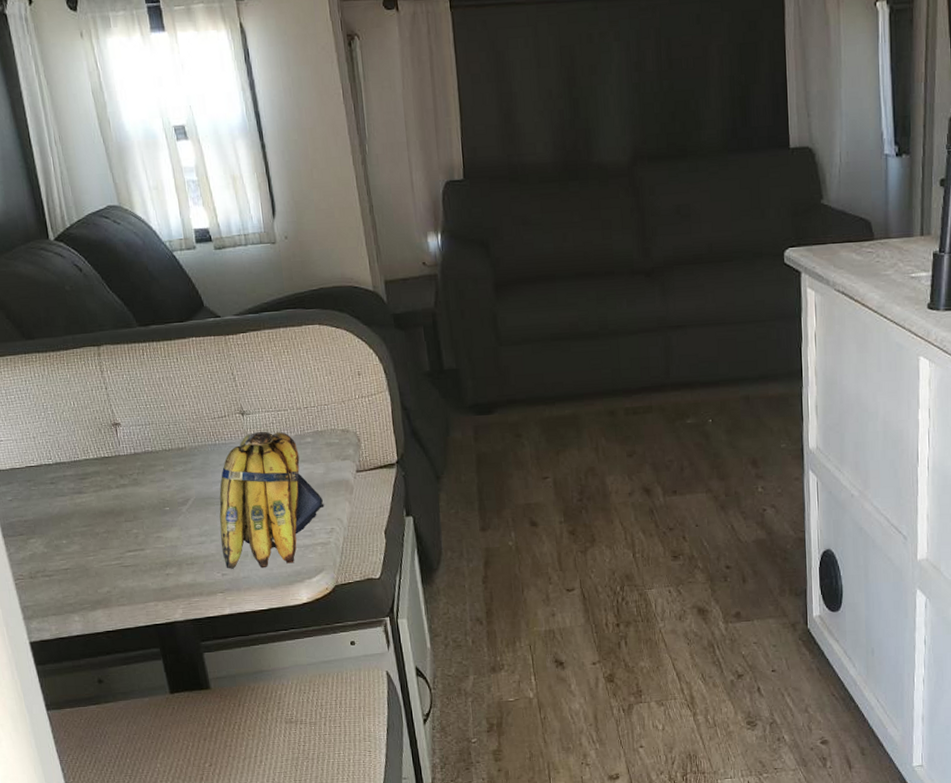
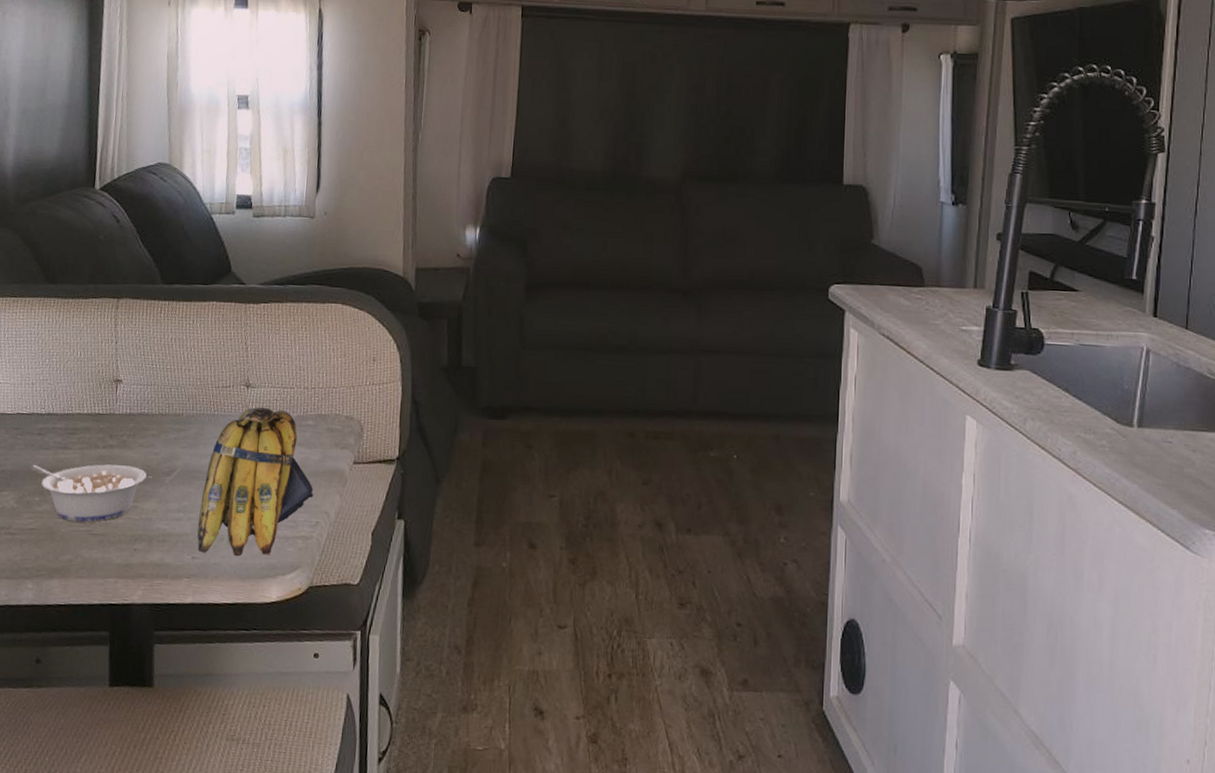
legume: none [50,501,164,558] -> present [30,464,147,522]

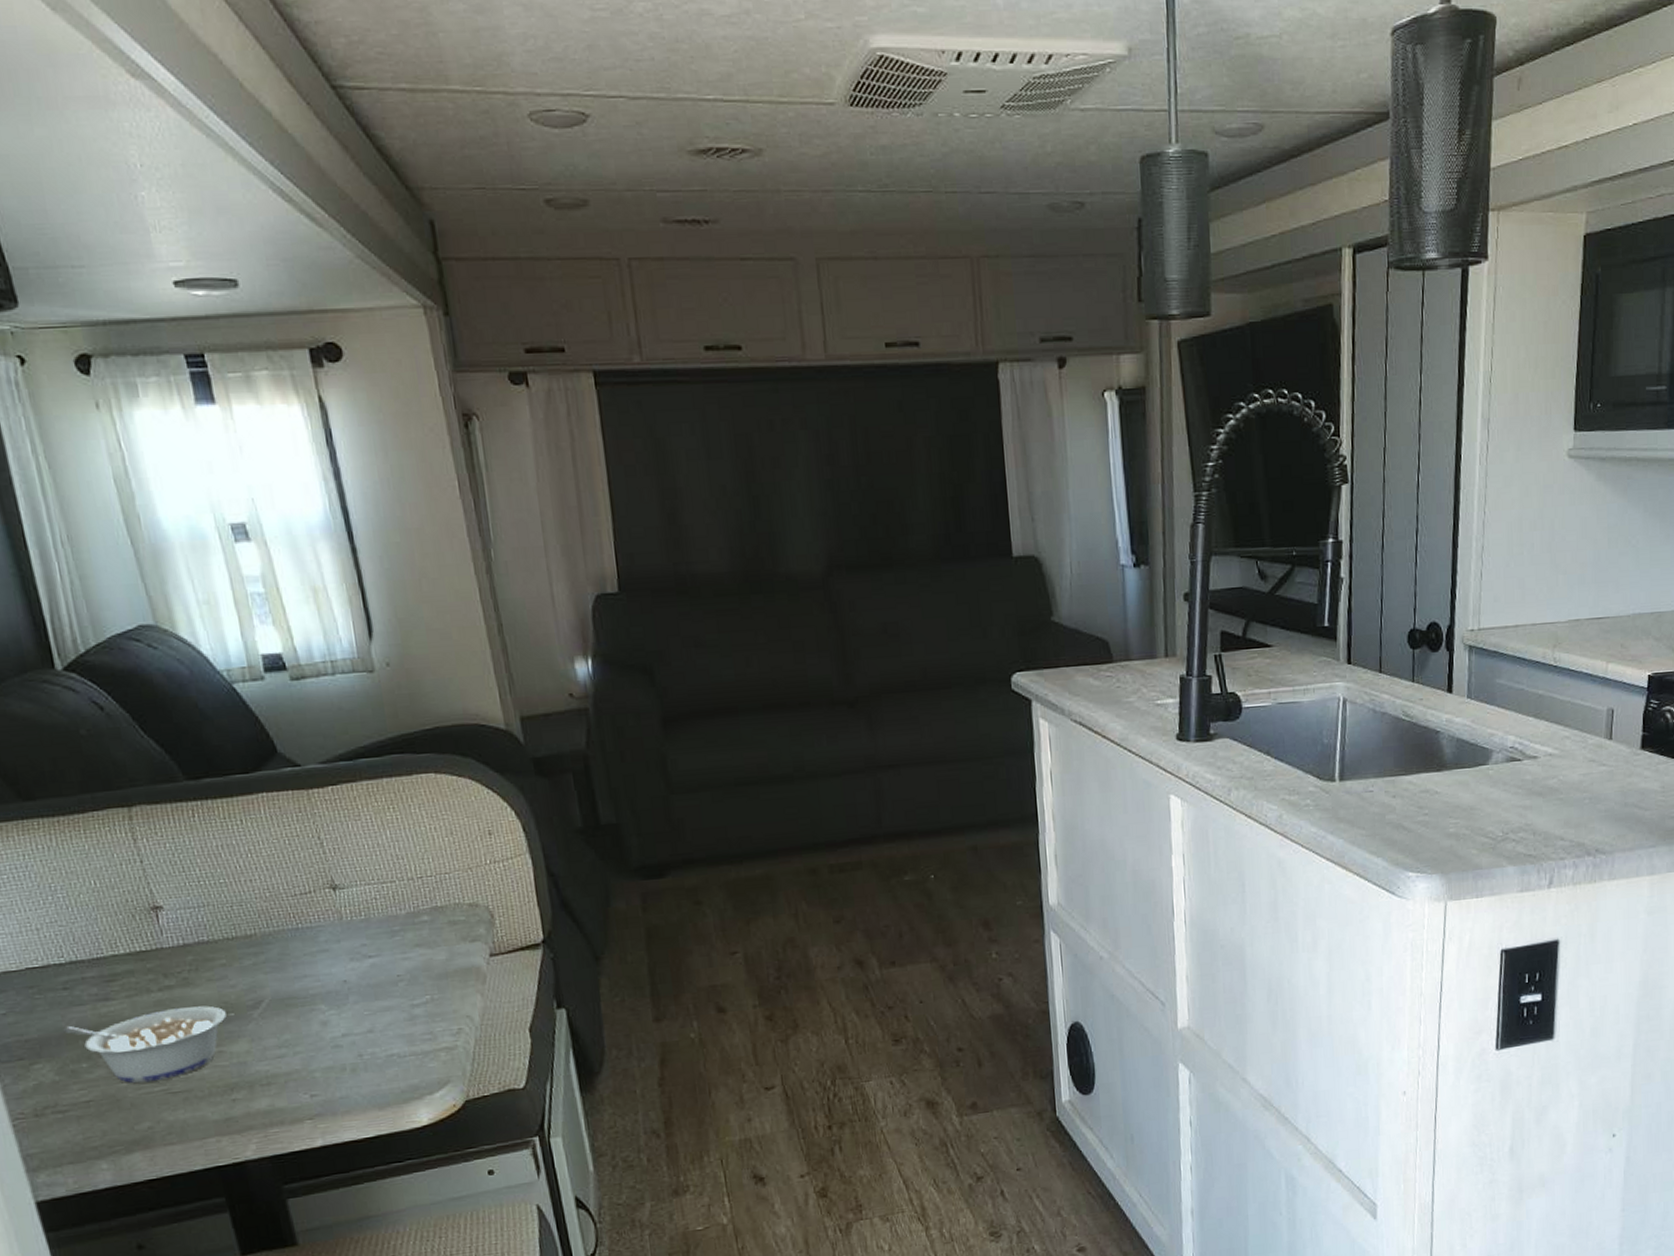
banana: present [197,406,314,557] -> none [304,908,448,1088]

